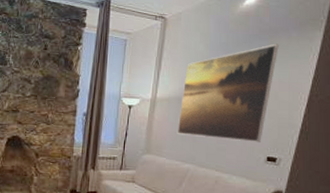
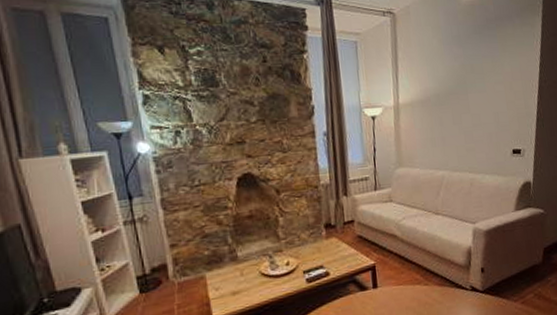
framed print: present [177,43,279,142] -> none [423,32,506,141]

